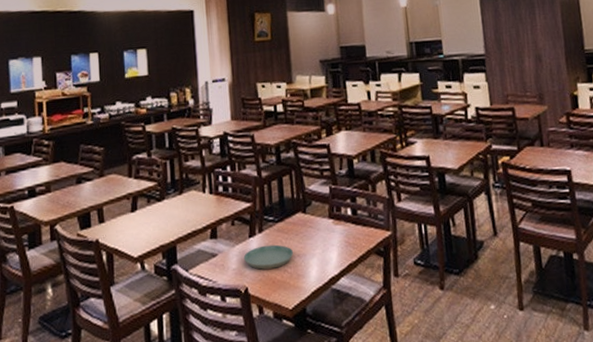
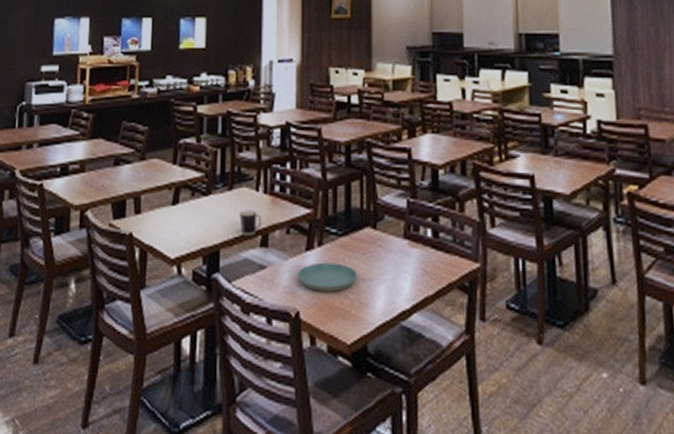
mug: none [190,209,210,231] -> present [239,210,261,236]

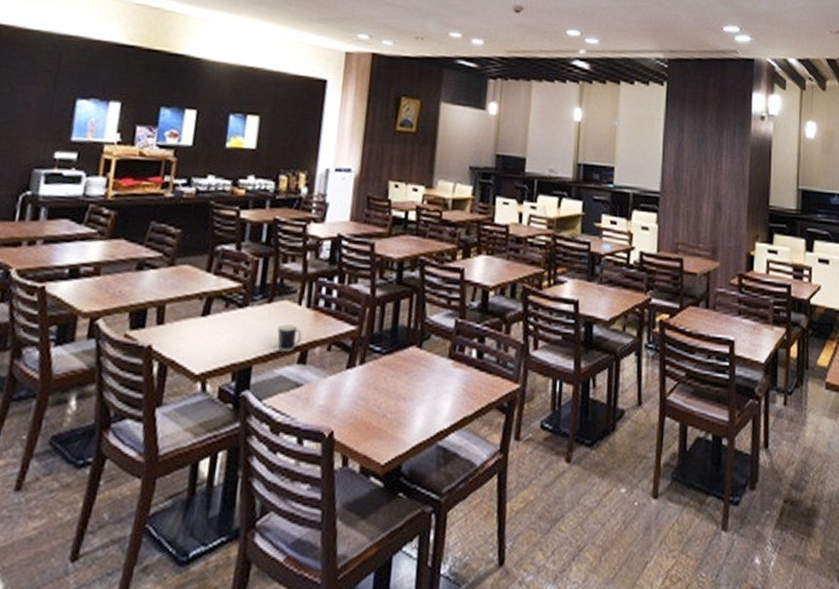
saucer: present [297,262,358,292] -> none [334,381,399,411]

